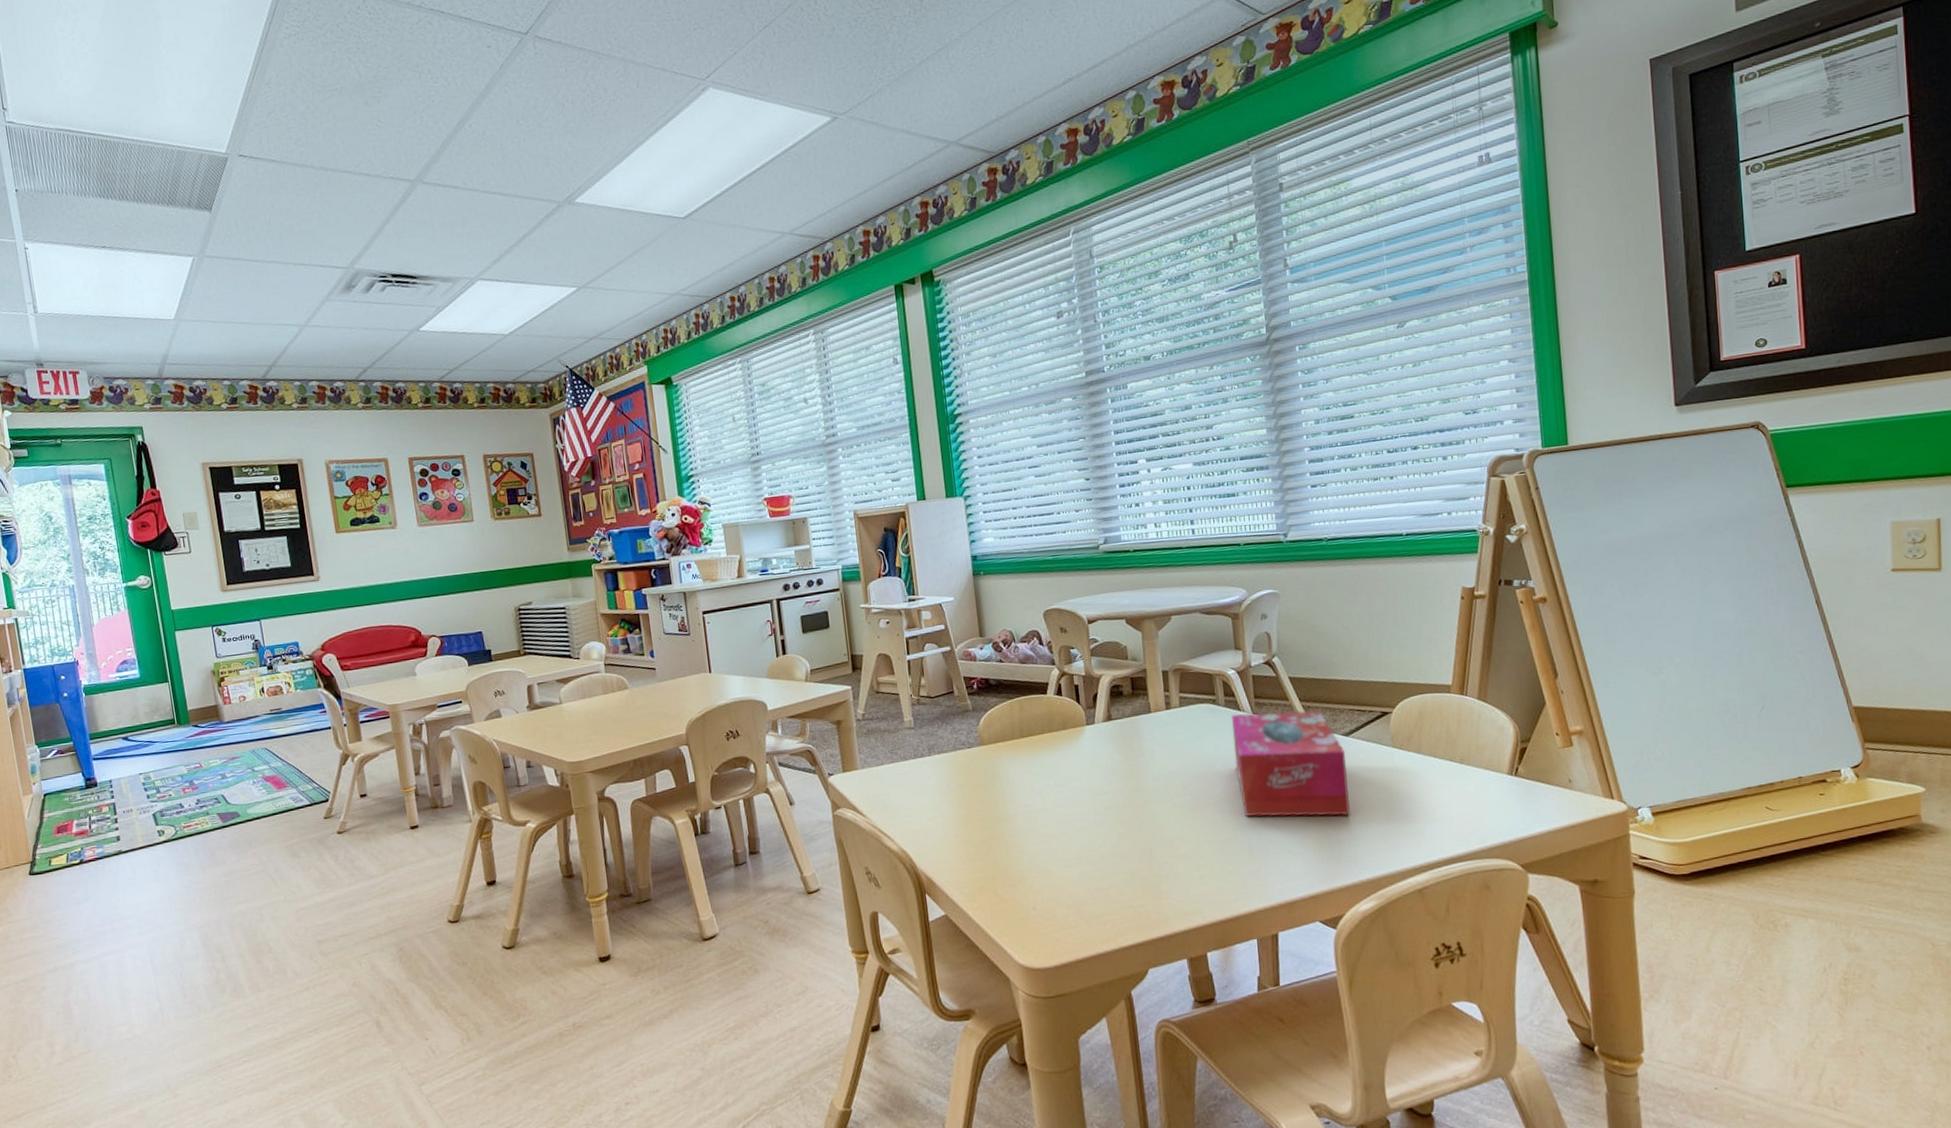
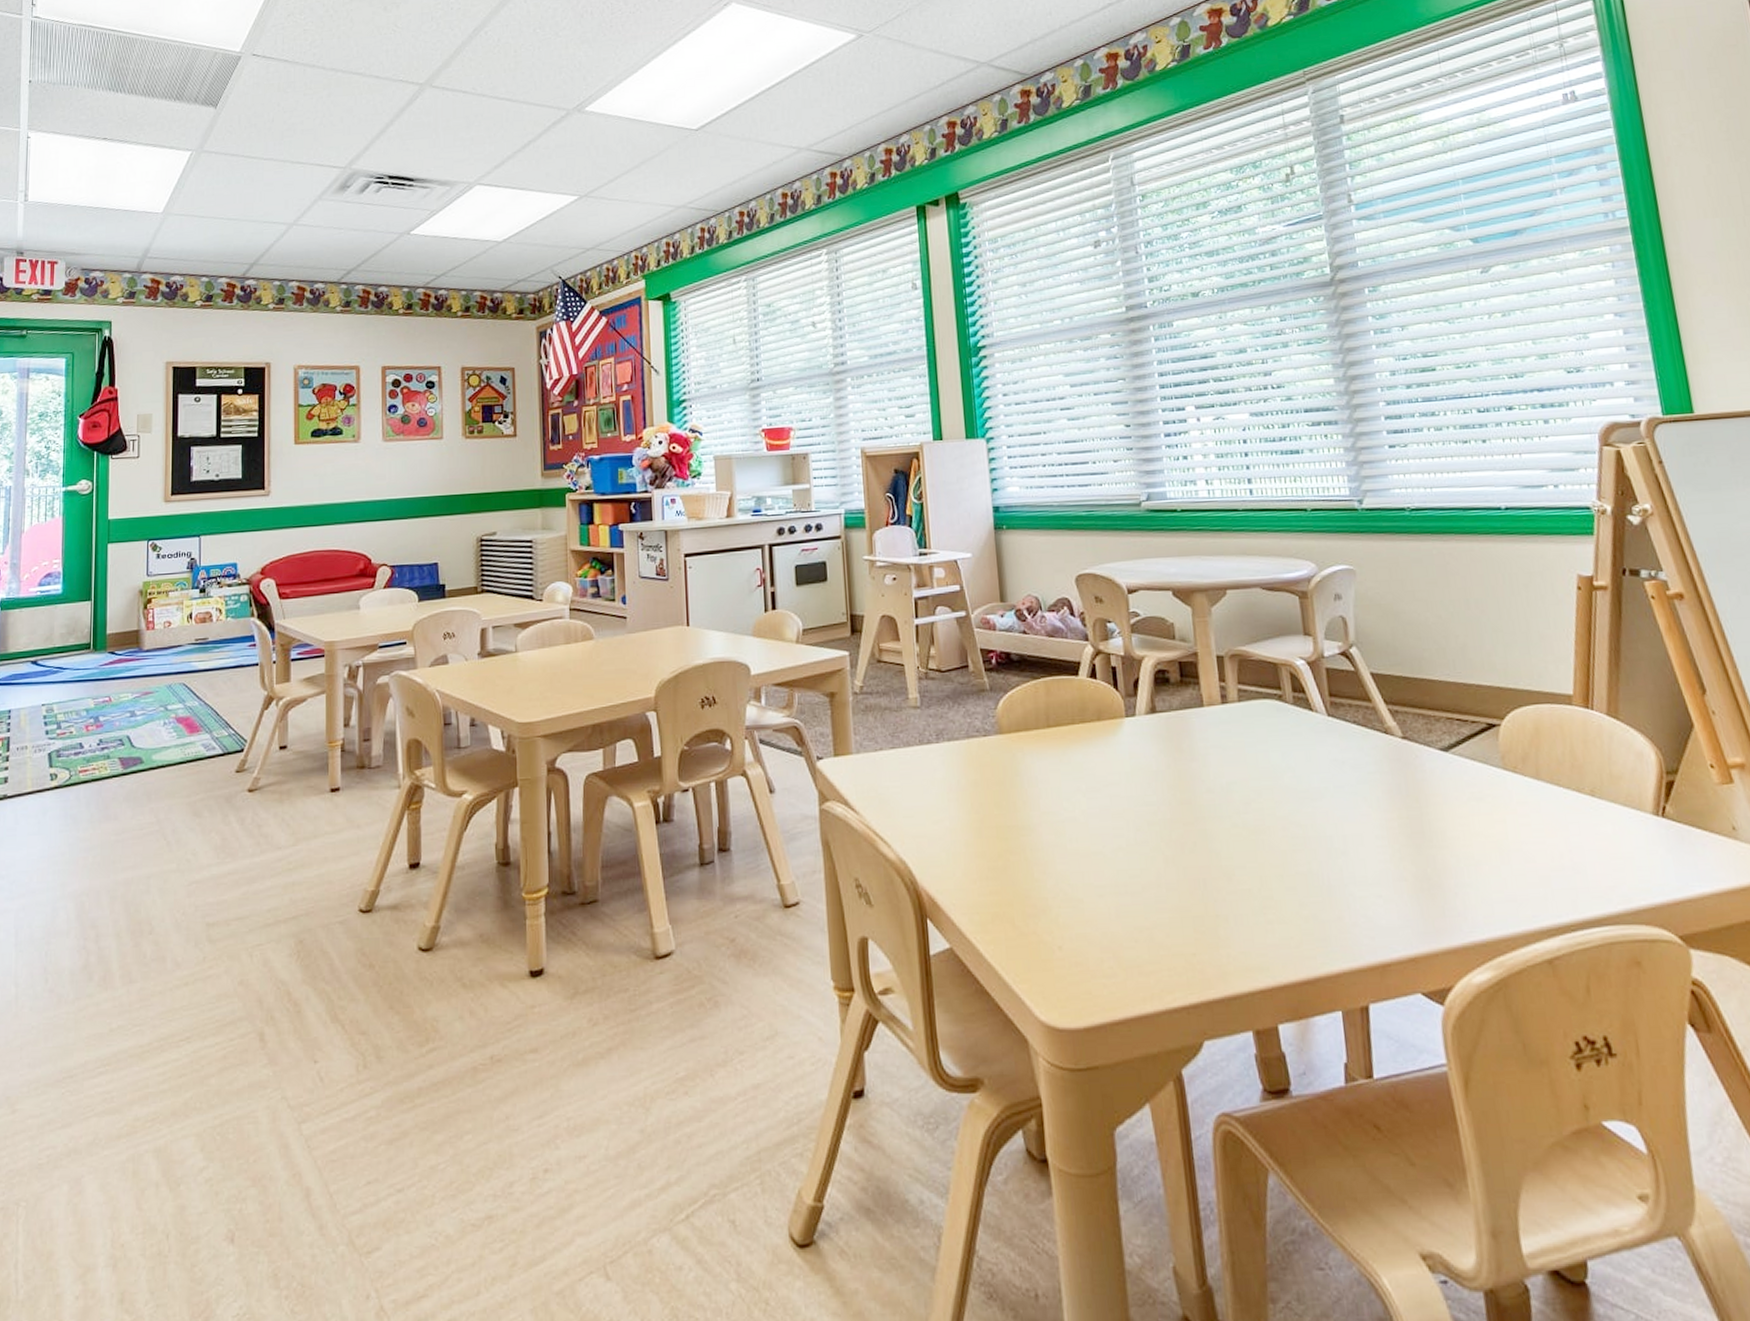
tissue box: present [1231,710,1350,817] -> none [1301,714,1454,854]

